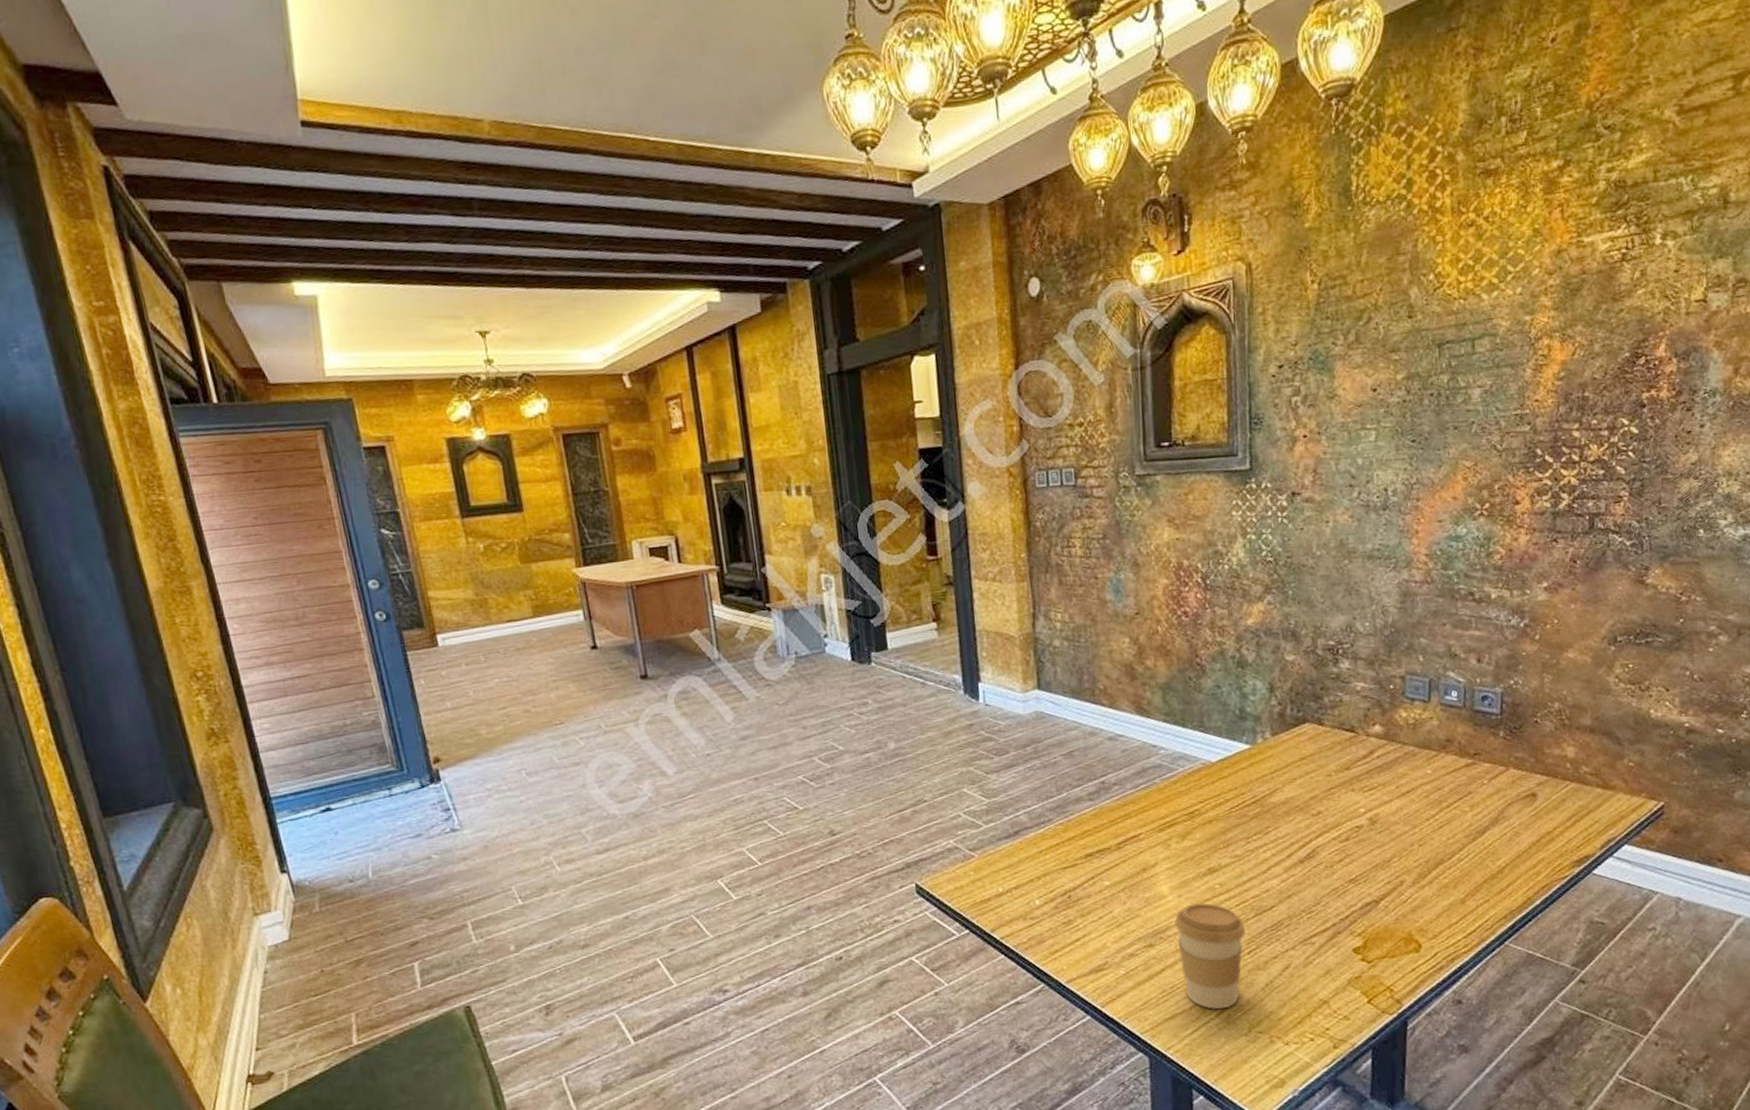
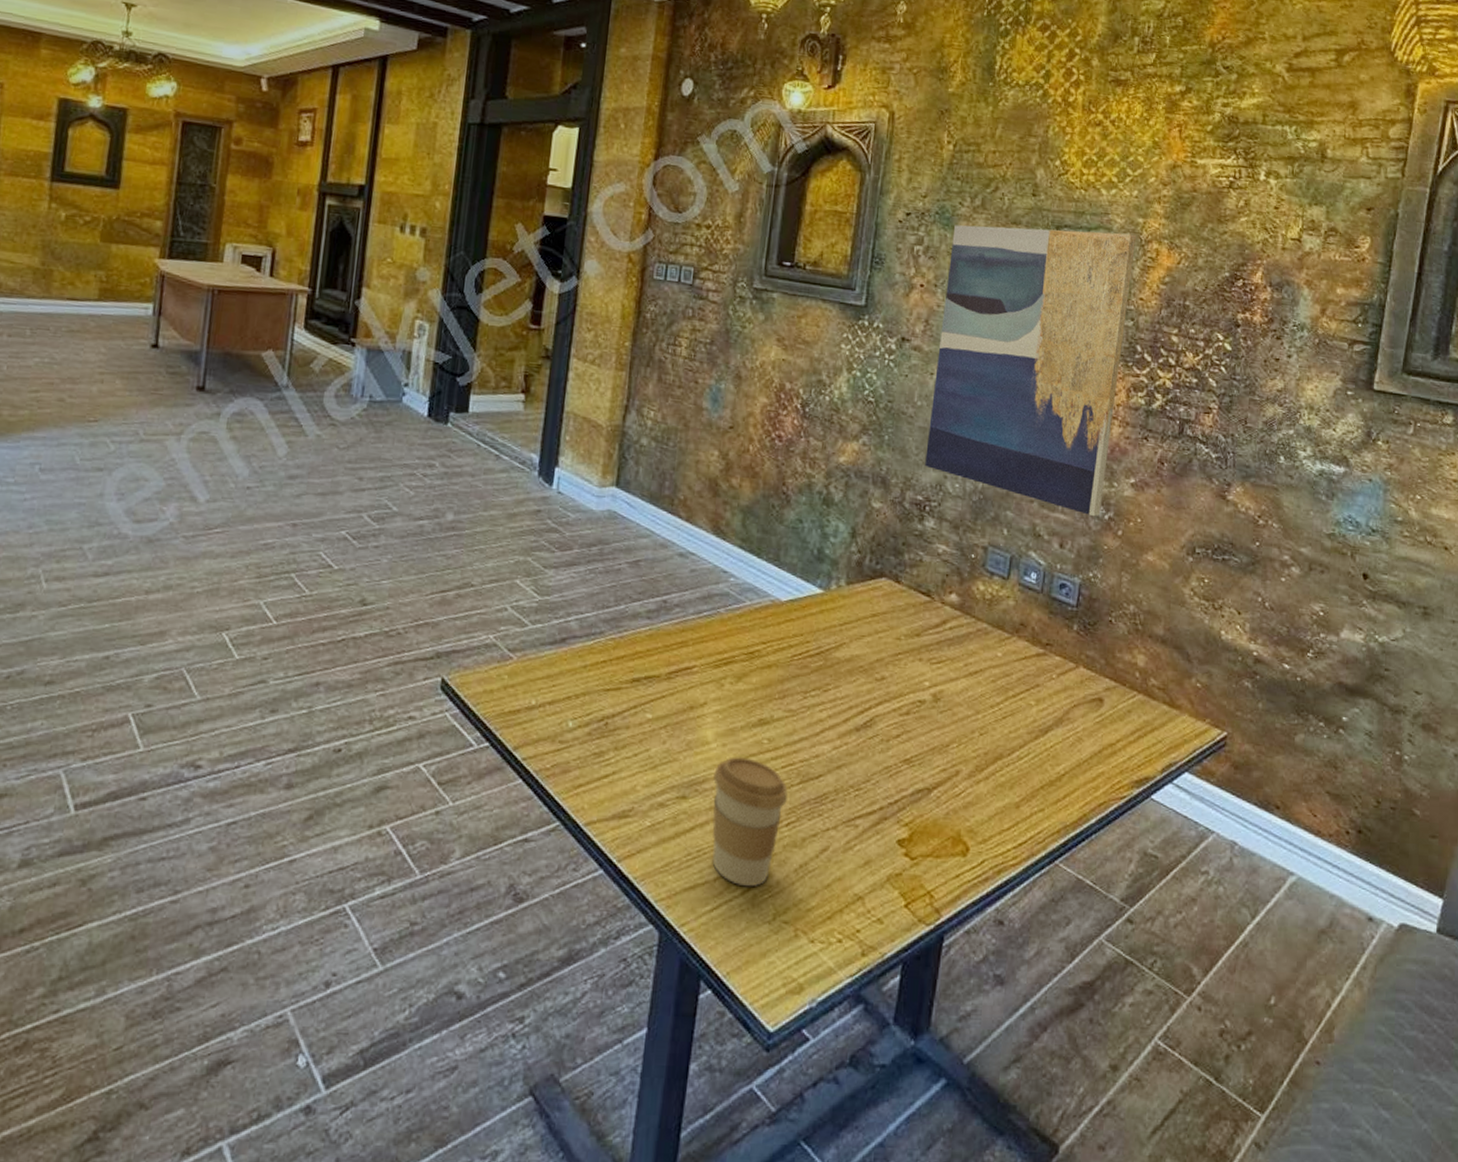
wall art: none [1329,334,1525,627] -> present [925,225,1137,517]

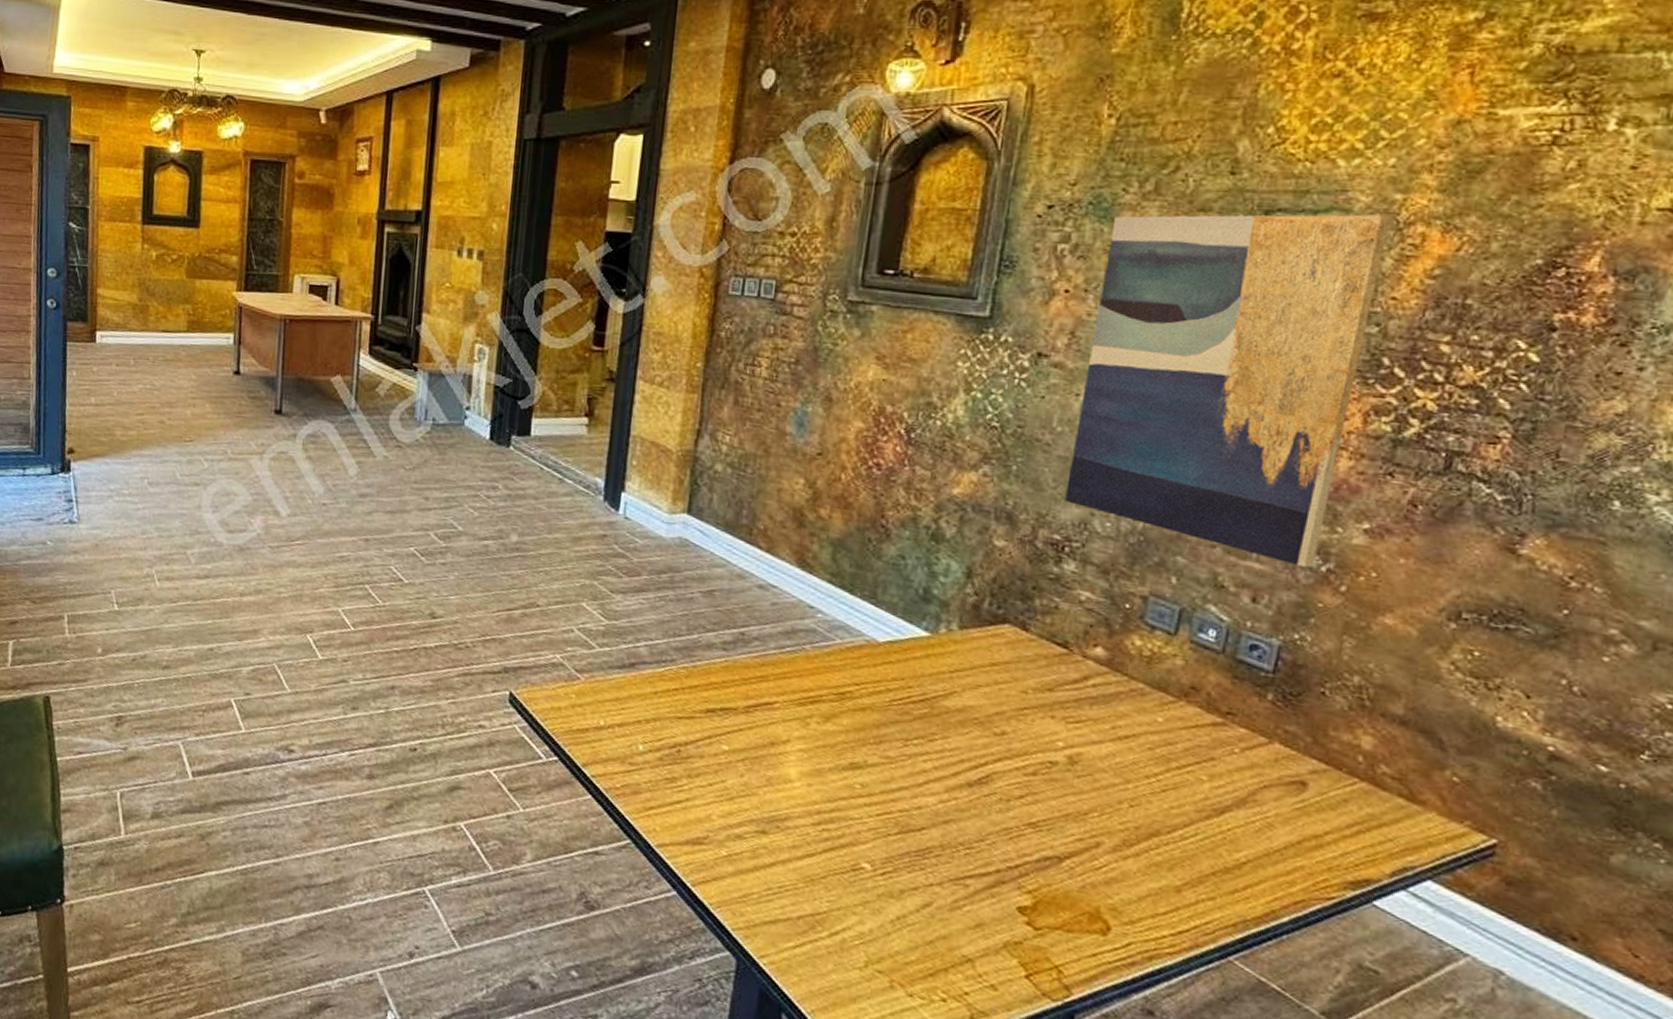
coffee cup: present [712,757,788,887] -> none [795,798,884,931]

